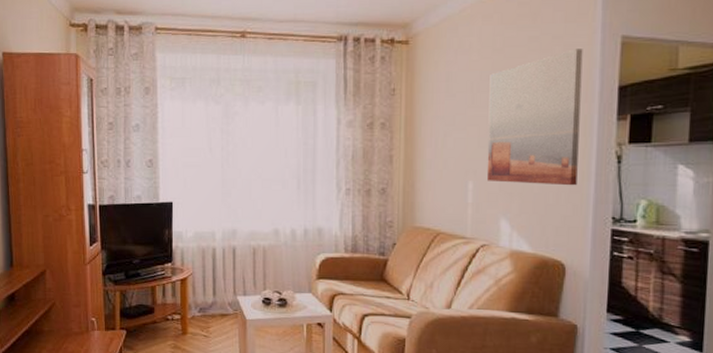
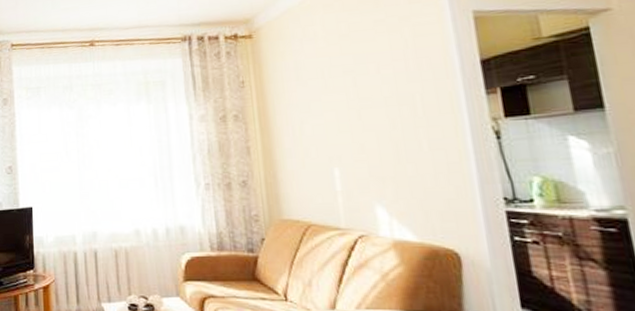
wall art: present [486,49,583,186] -> none [340,27,455,167]

